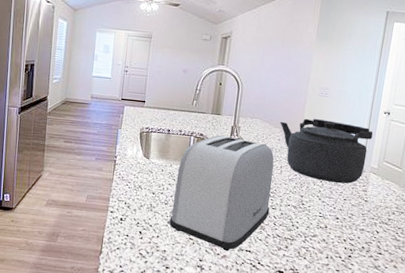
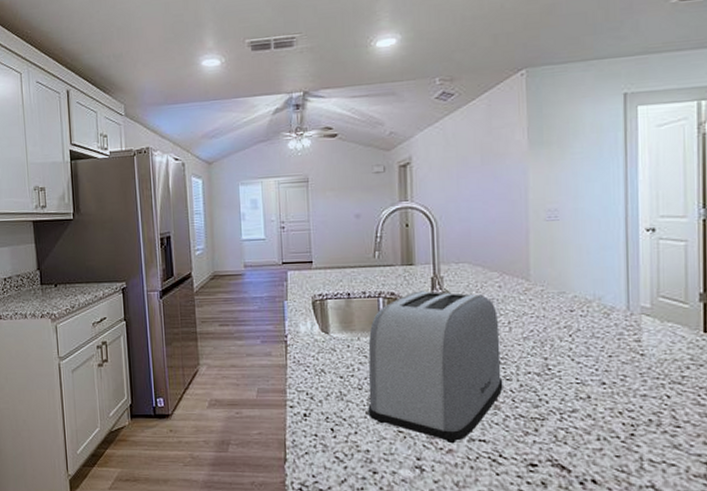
kettle: present [280,118,373,184] -> none [497,251,635,335]

